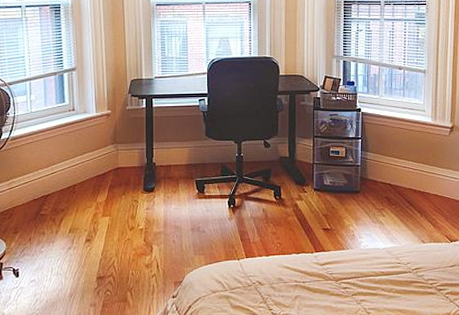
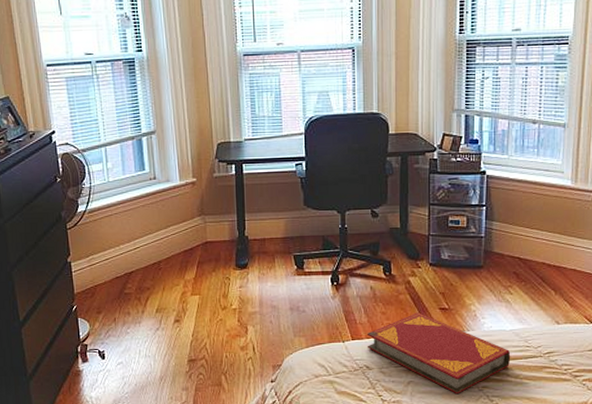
hardback book: none [259,232,385,308] -> present [366,312,511,395]

